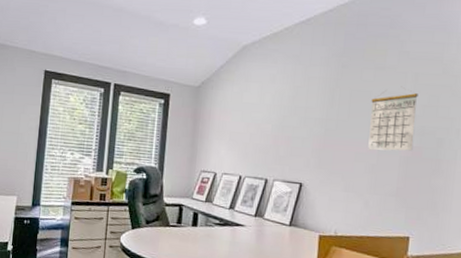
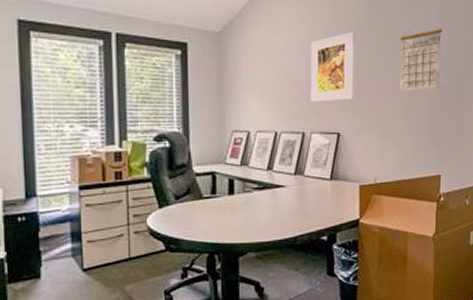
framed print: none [276,92,324,154] -> present [311,32,355,102]

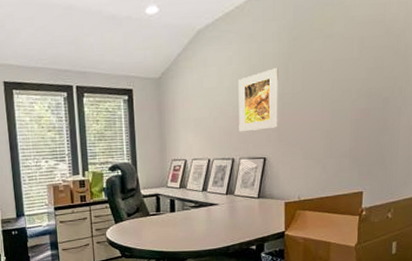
calendar: present [400,29,442,92] -> none [322,57,365,118]

